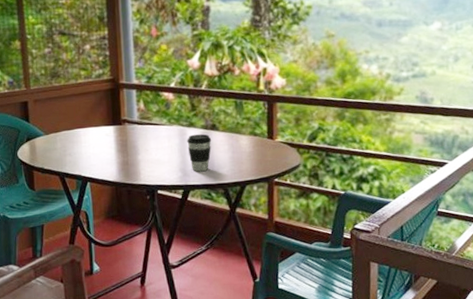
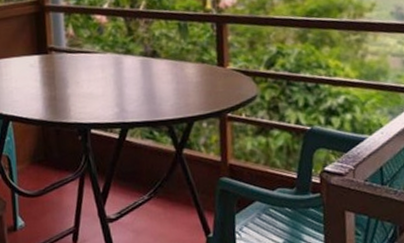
coffee cup: present [187,134,212,172] -> none [123,62,153,107]

